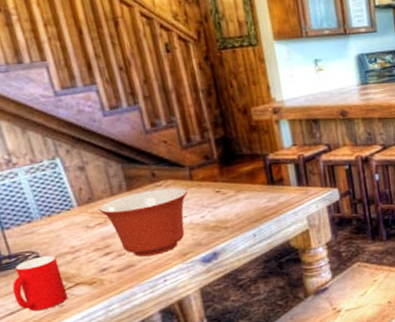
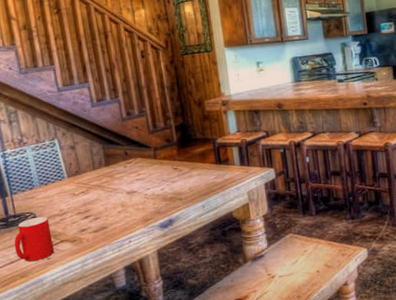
mixing bowl: present [98,187,187,257] -> none [83,164,152,221]

